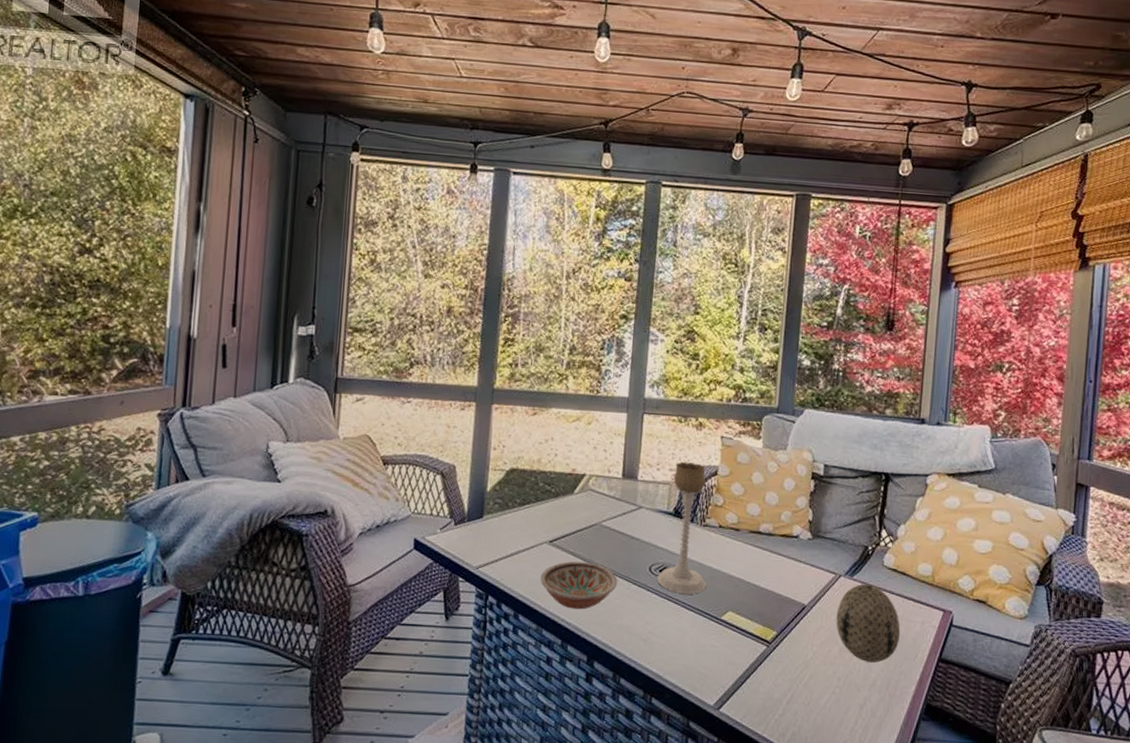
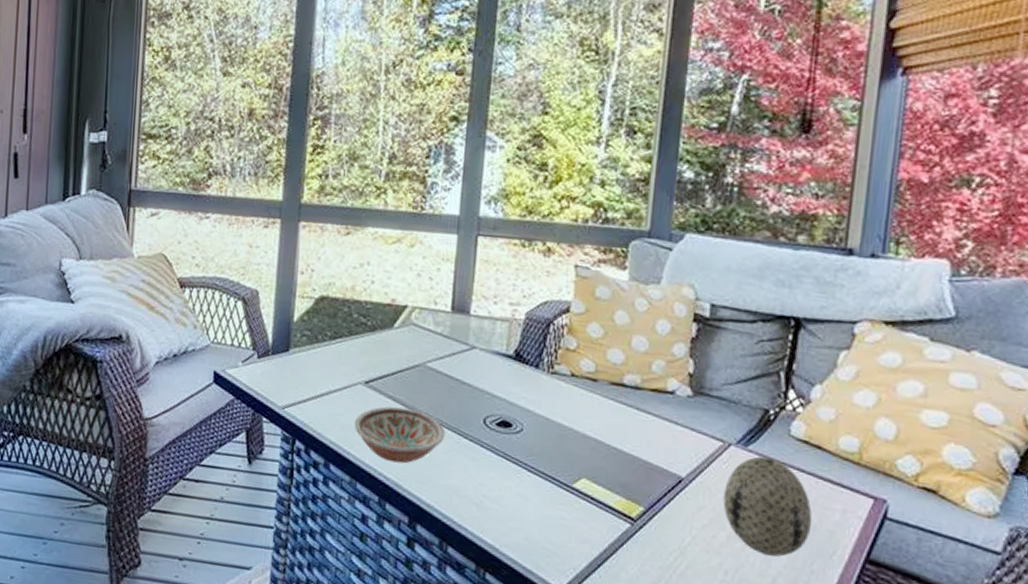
candle holder: present [656,462,707,594] -> none [492,295,555,455]

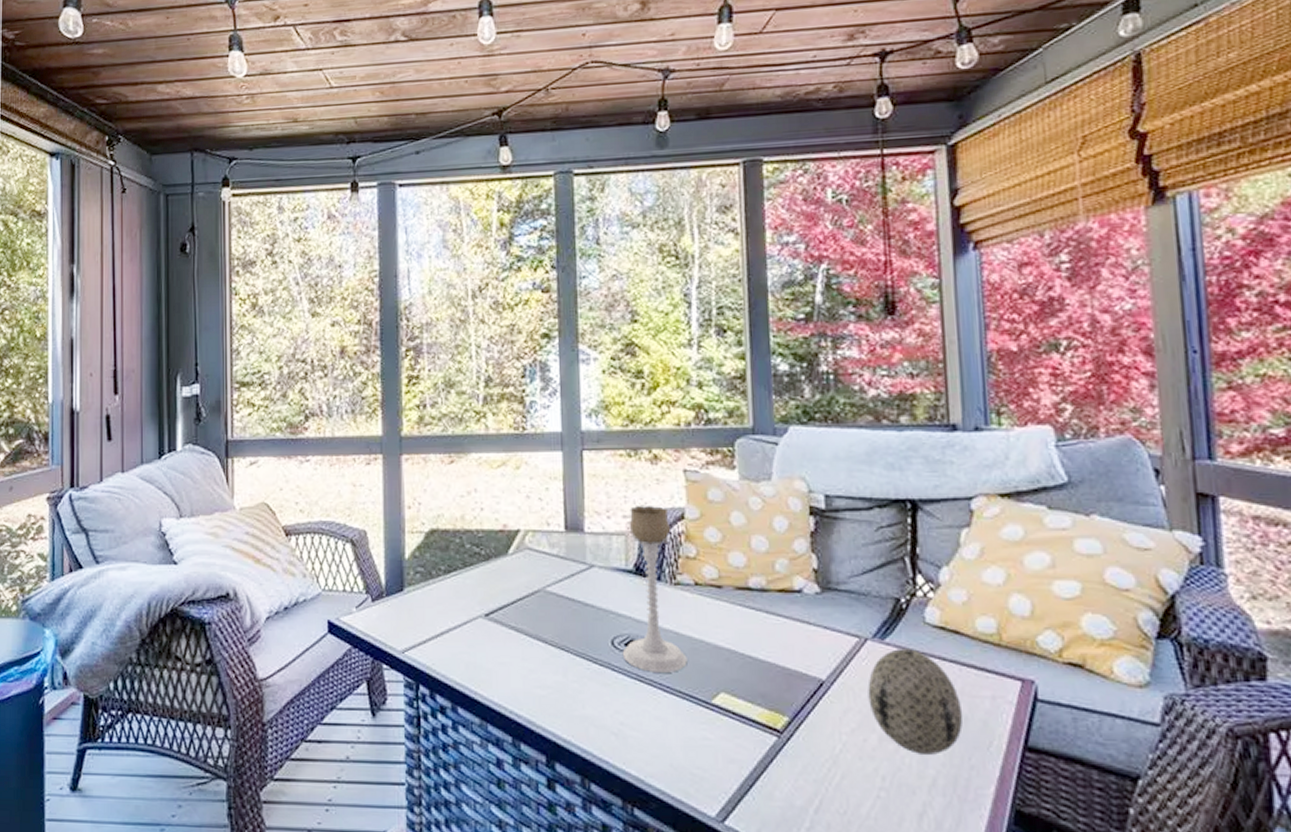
bowl: present [354,406,446,464] -> none [478,637,574,698]
candle holder: none [492,295,555,455] -> present [622,506,687,673]

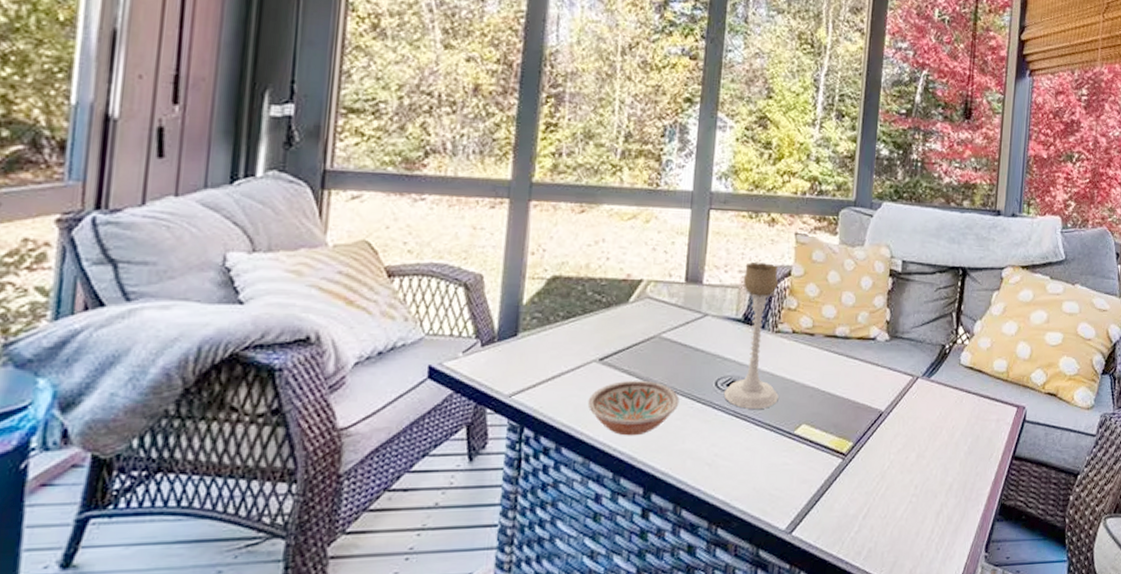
bowl: none [478,637,574,698] -> present [587,380,680,436]
decorative egg: present [867,649,964,755] -> none [913,385,977,466]

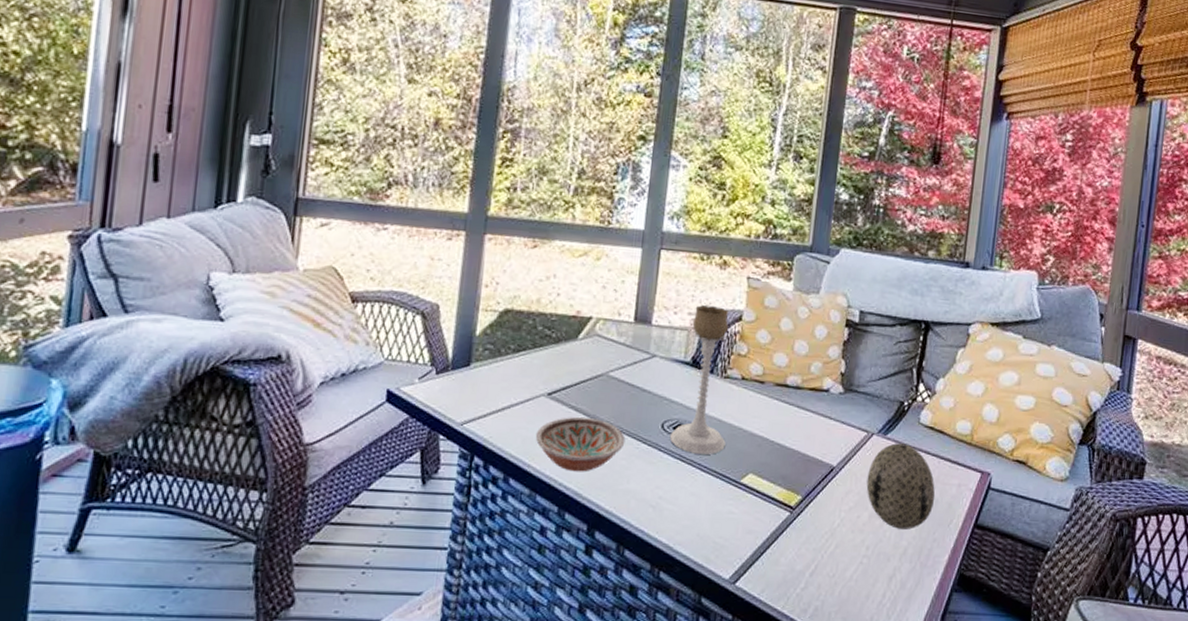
decorative egg: none [913,385,977,466] -> present [866,443,935,530]

